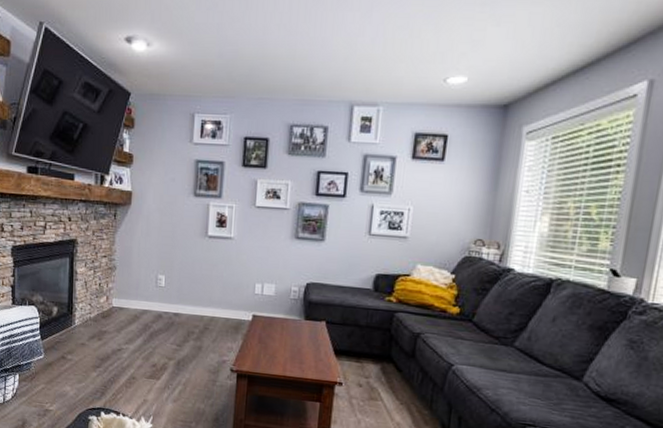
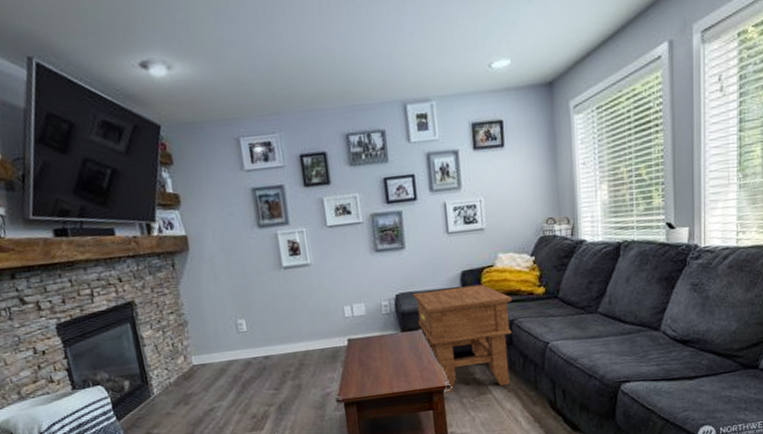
side table: none [322,285,423,397] -> present [413,284,512,394]

